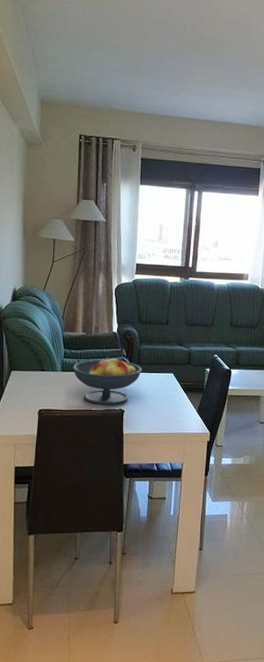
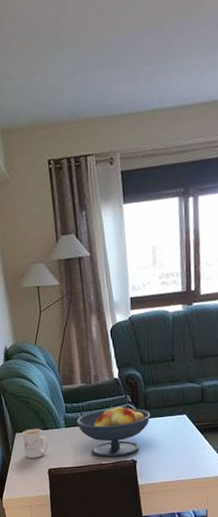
mug: none [17,369,43,398] -> present [22,429,49,459]

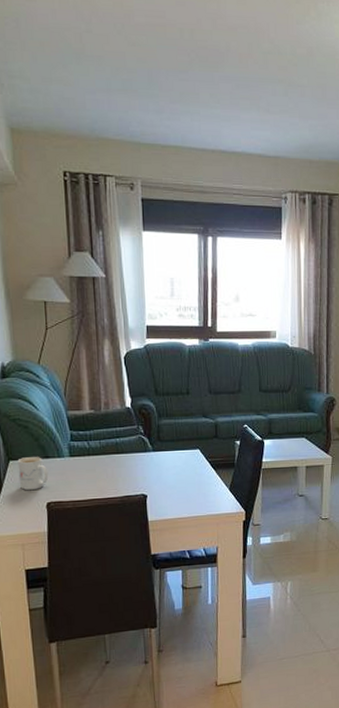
fruit bowl: present [76,405,151,457] -> none [82,435,164,491]

